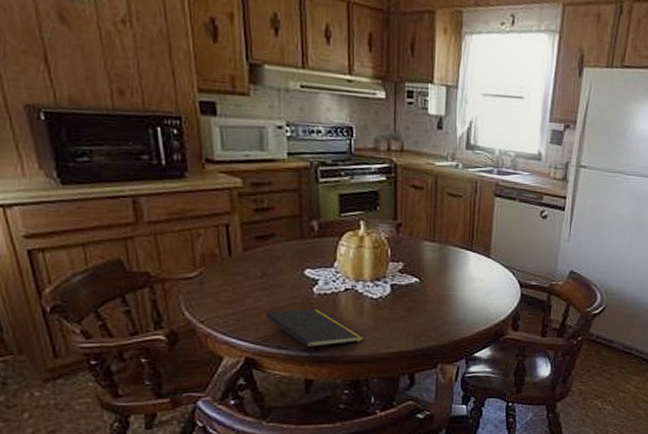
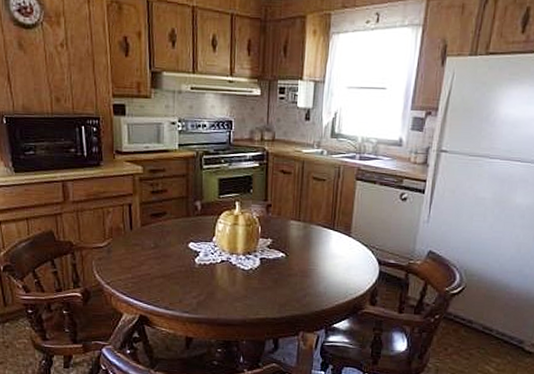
notepad: present [266,309,364,360] -> none [157,277,236,321]

